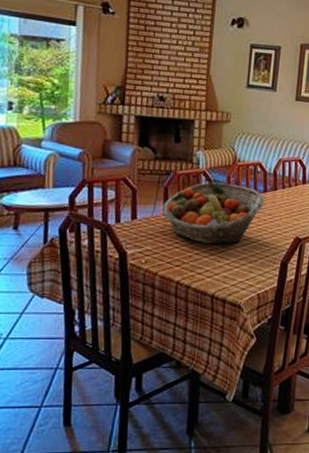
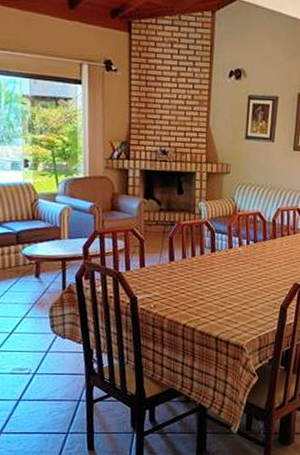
fruit basket: present [162,182,264,245] -> none [168,231,264,290]

